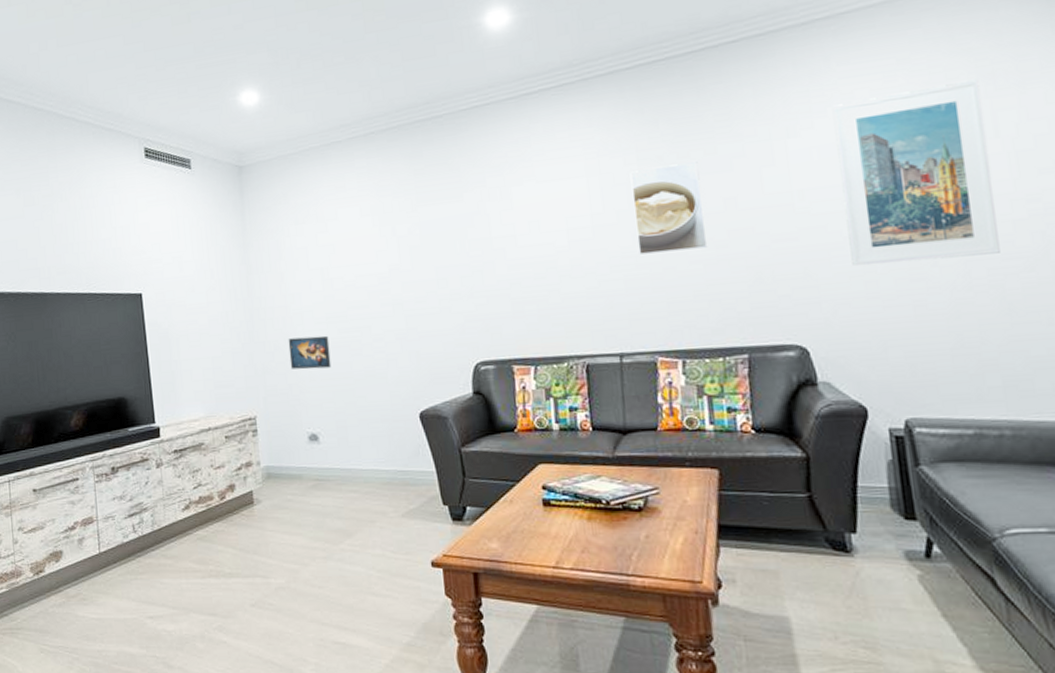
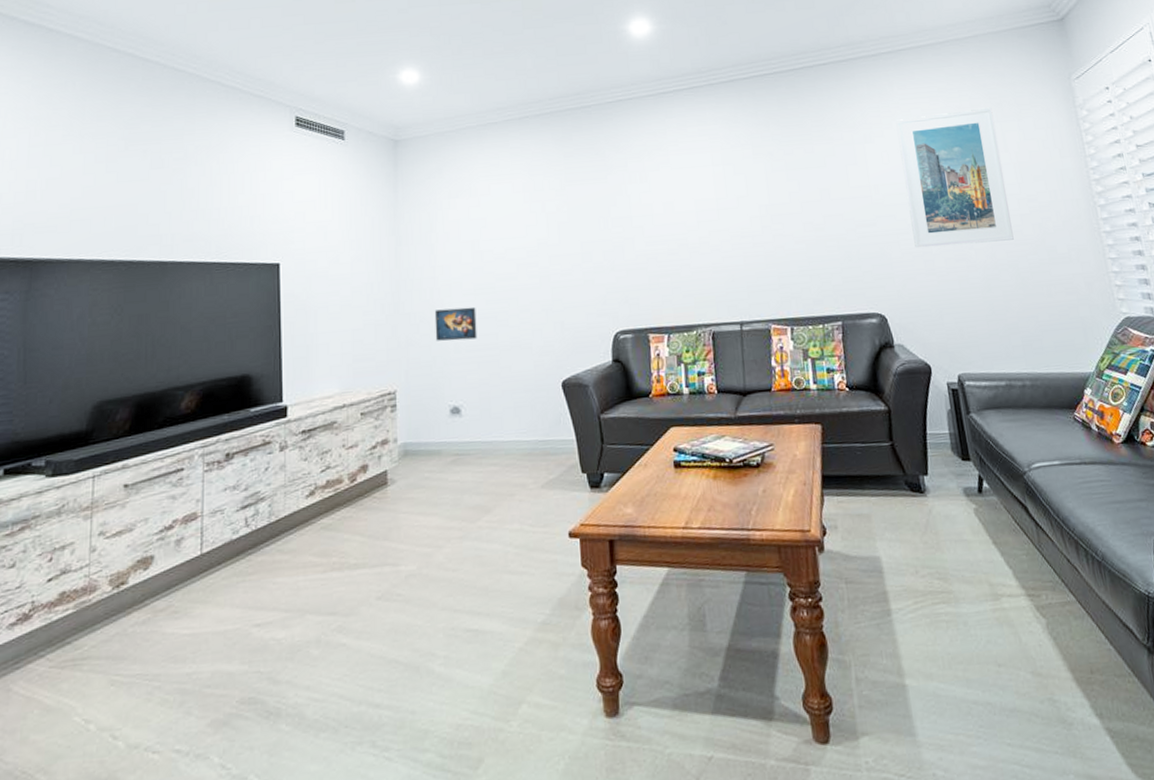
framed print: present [630,162,708,254] -> none [747,158,809,235]

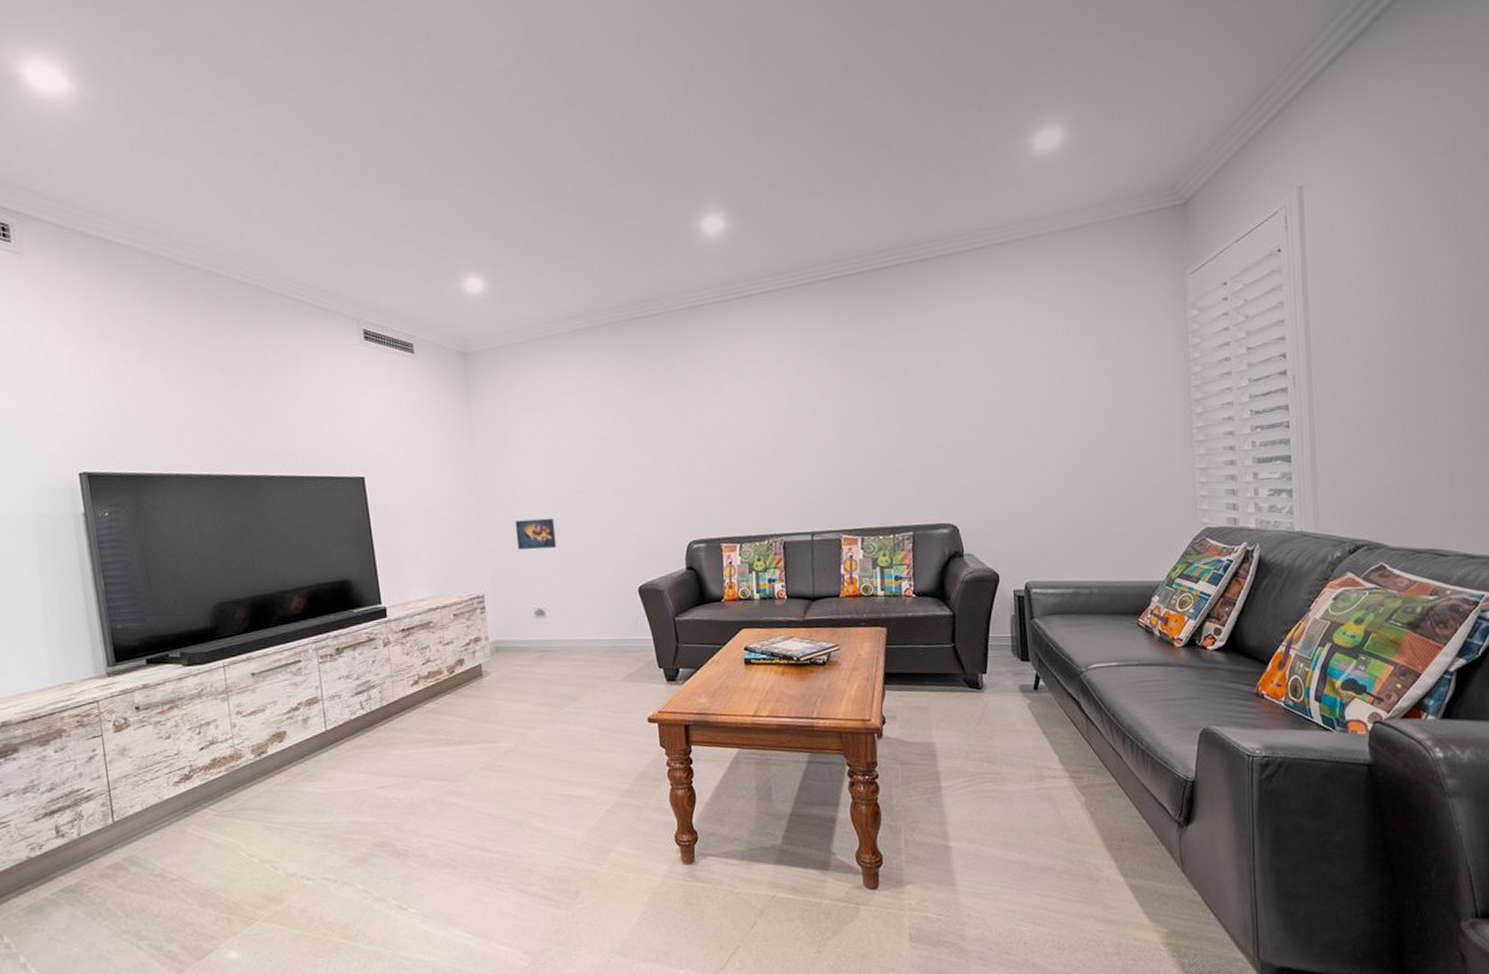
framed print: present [896,107,1014,248] -> none [985,308,1099,459]

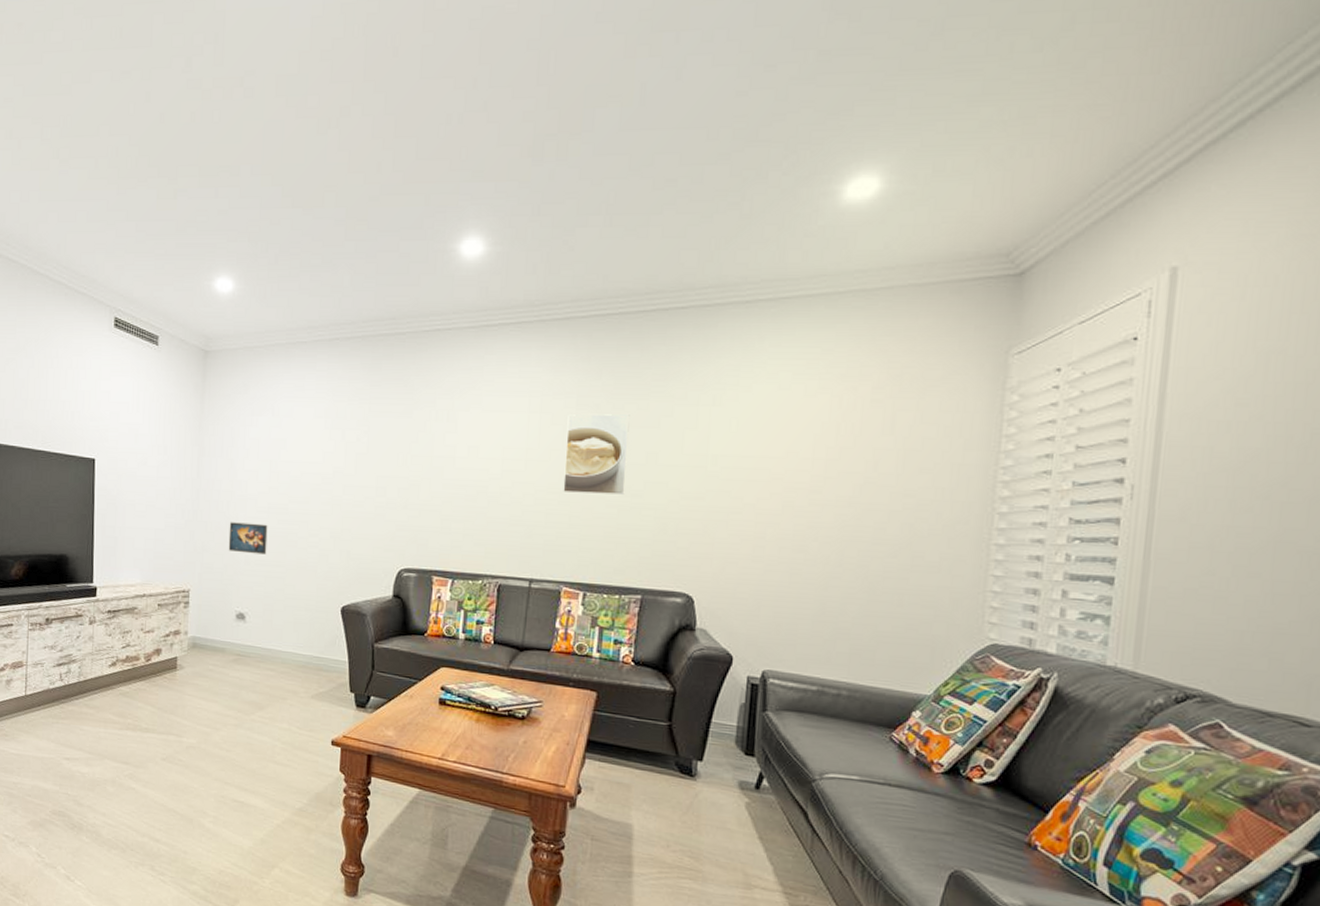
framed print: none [824,367,885,446] -> present [563,414,630,495]

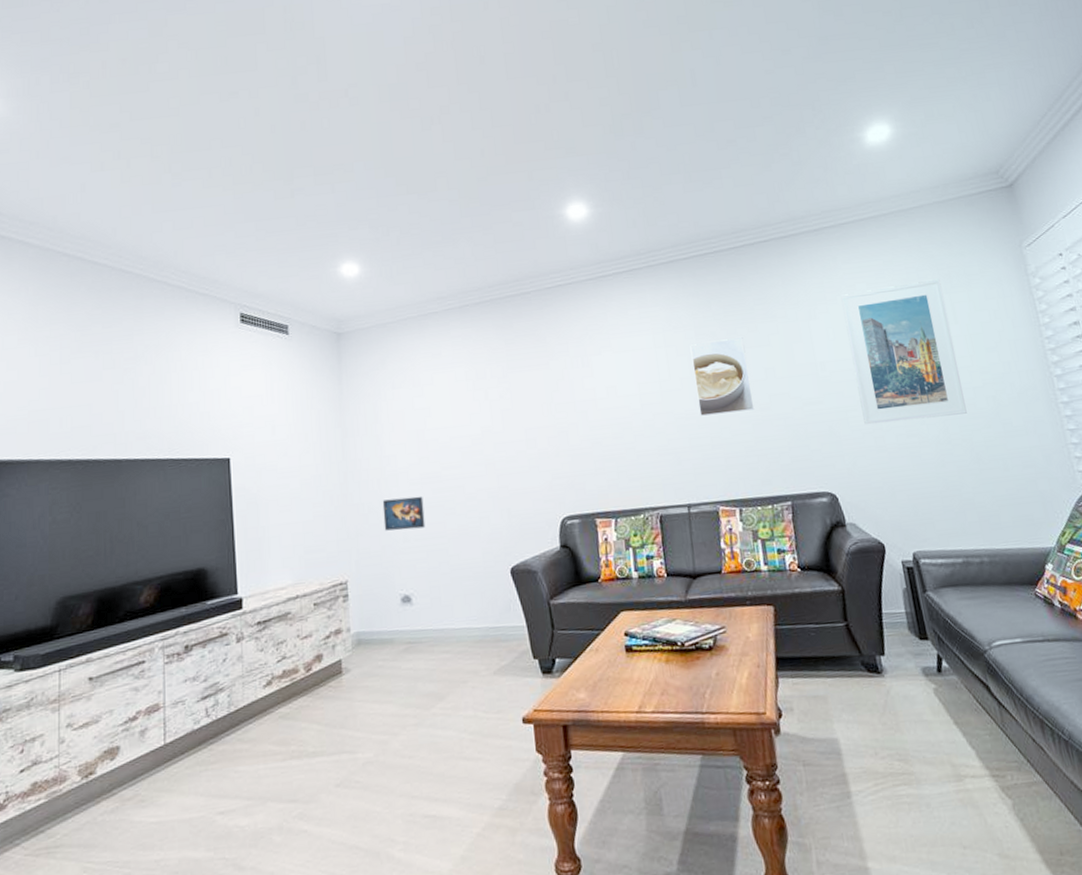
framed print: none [746,379,888,538] -> present [841,278,967,425]

